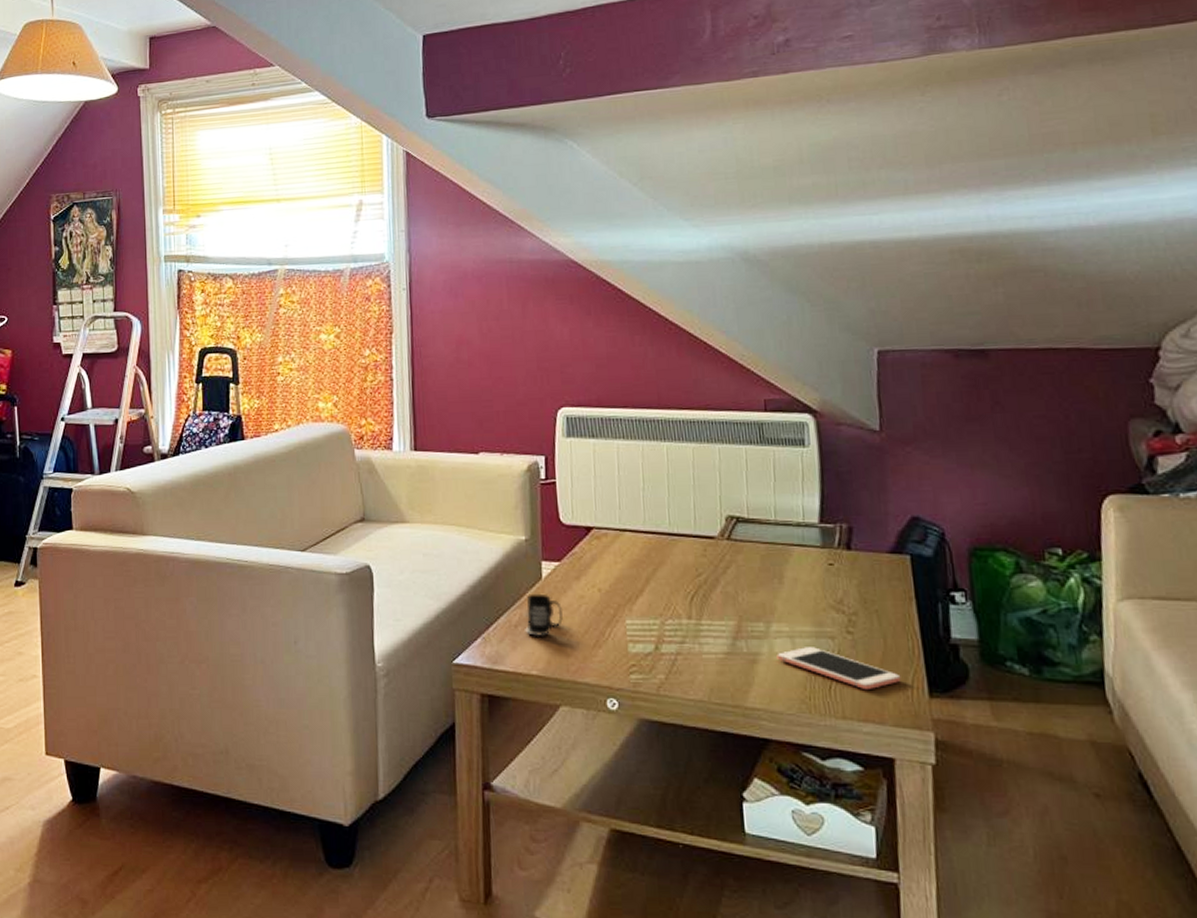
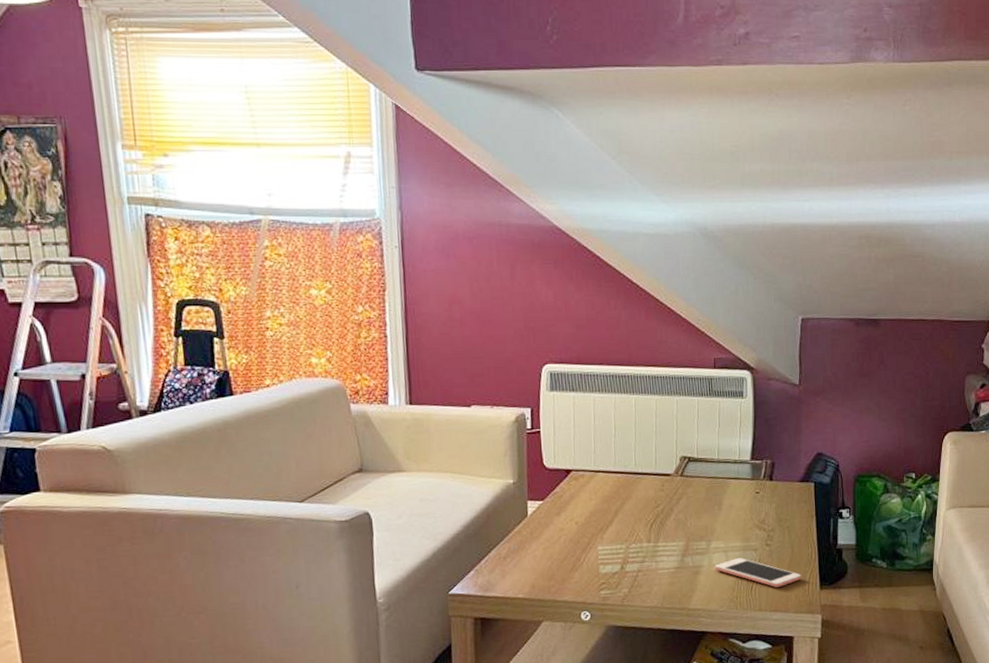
mug: present [525,593,564,636] -> none [513,529,546,565]

